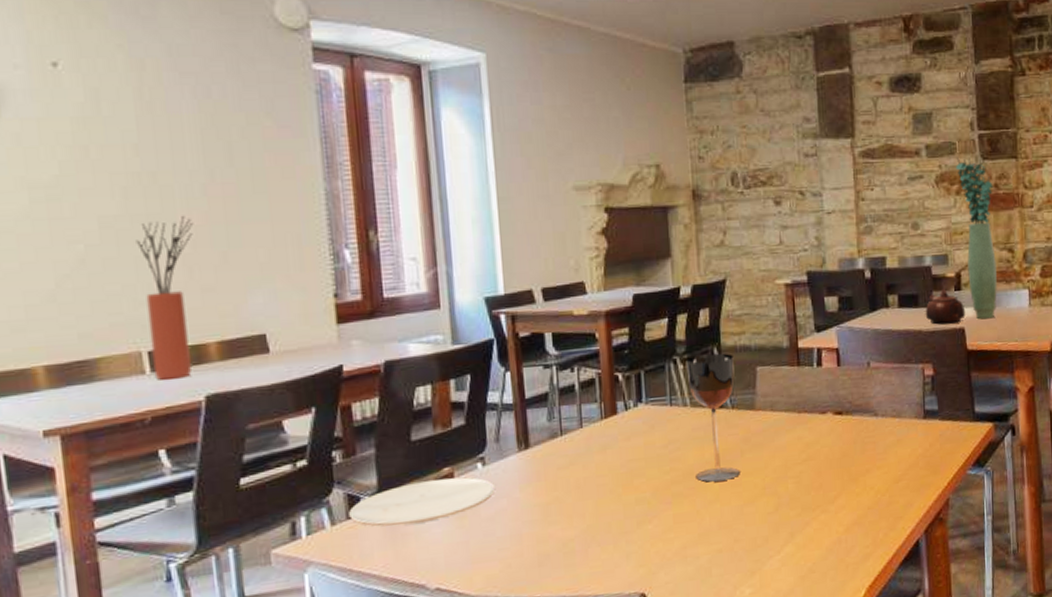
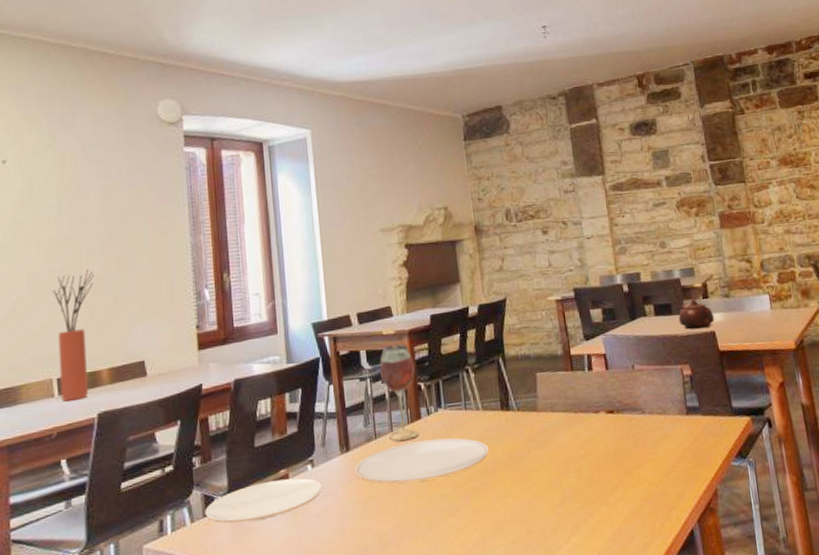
plate: none [535,436,696,486] -> present [355,438,489,484]
wineglass: none [568,327,613,439] -> present [380,344,418,441]
wineglass: present [686,353,740,482] -> none [476,362,528,478]
vase: present [955,157,997,320] -> none [692,184,742,323]

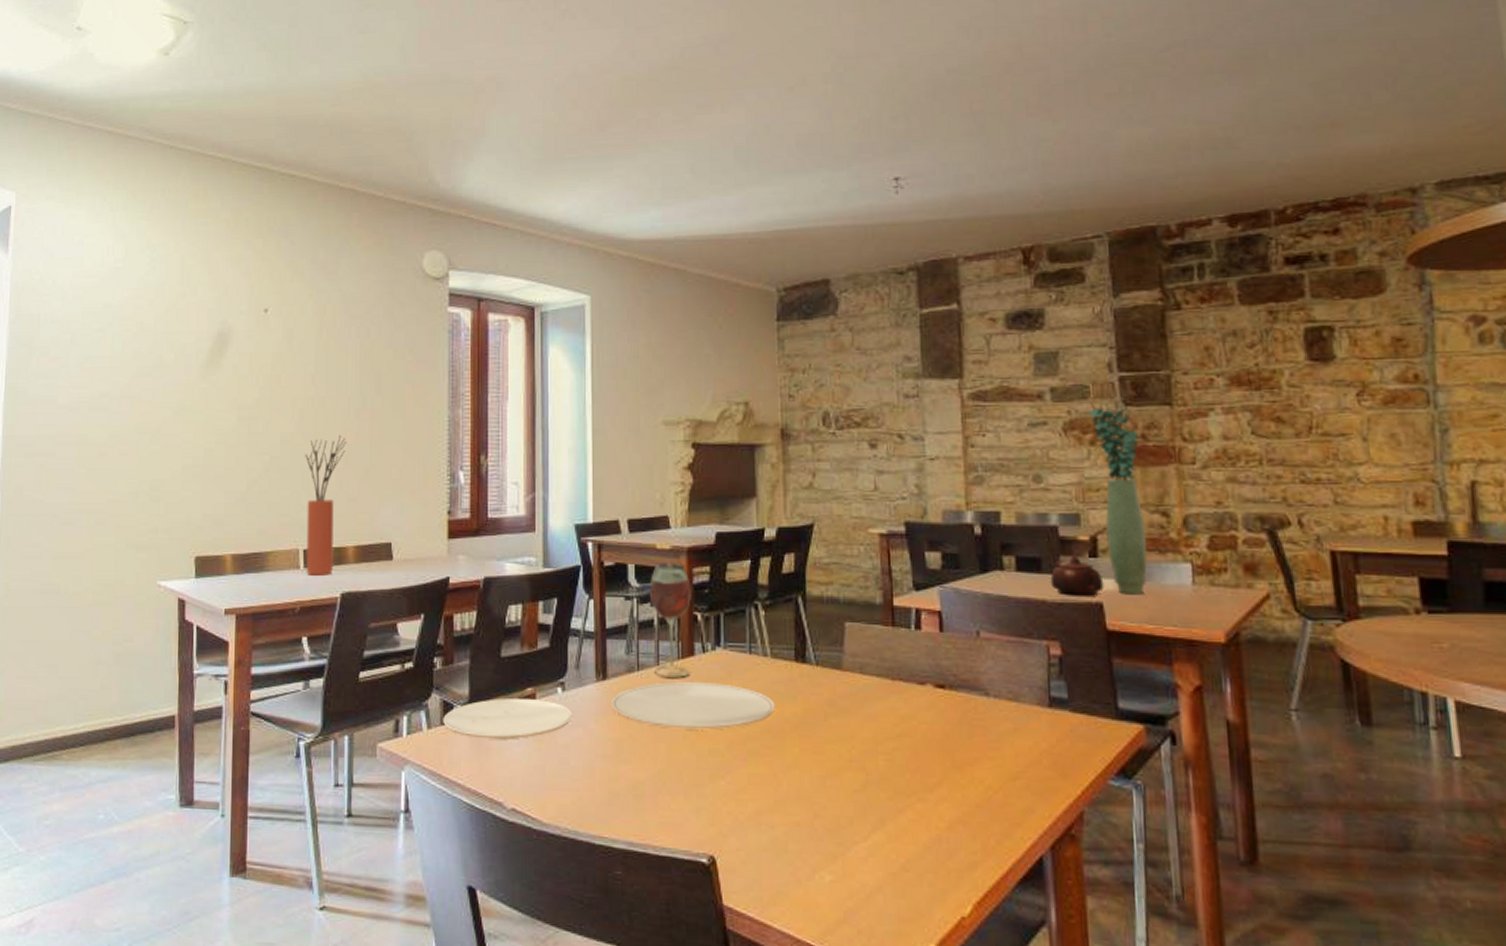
vase: none [692,184,742,323] -> present [1088,402,1147,595]

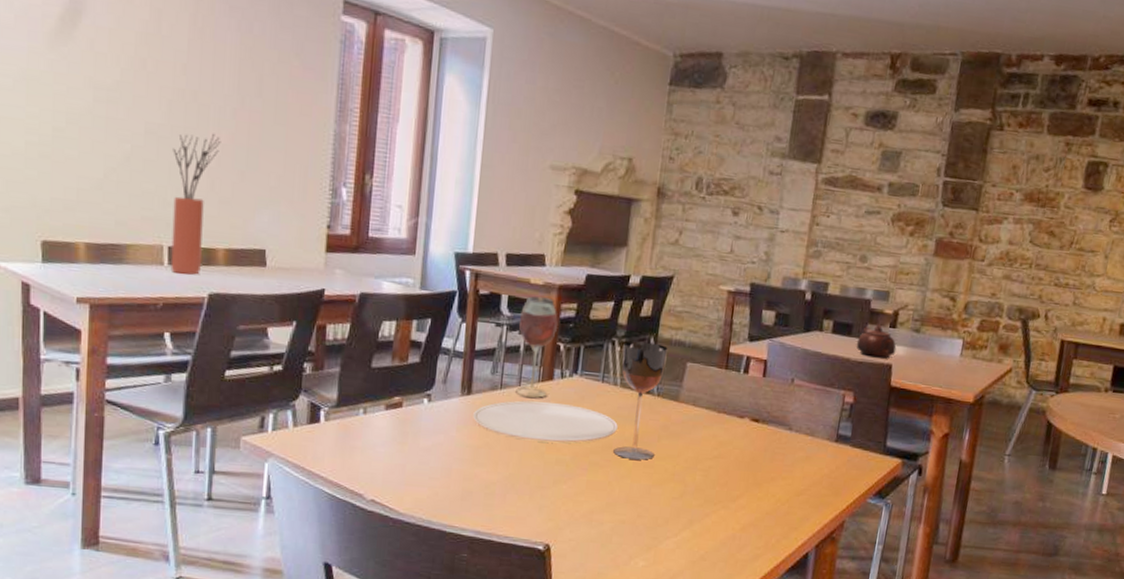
plate: present [443,698,573,740] -> none [309,404,437,441]
wineglass: none [768,602,823,745] -> present [613,341,668,460]
vase: present [1088,402,1147,595] -> none [904,199,949,361]

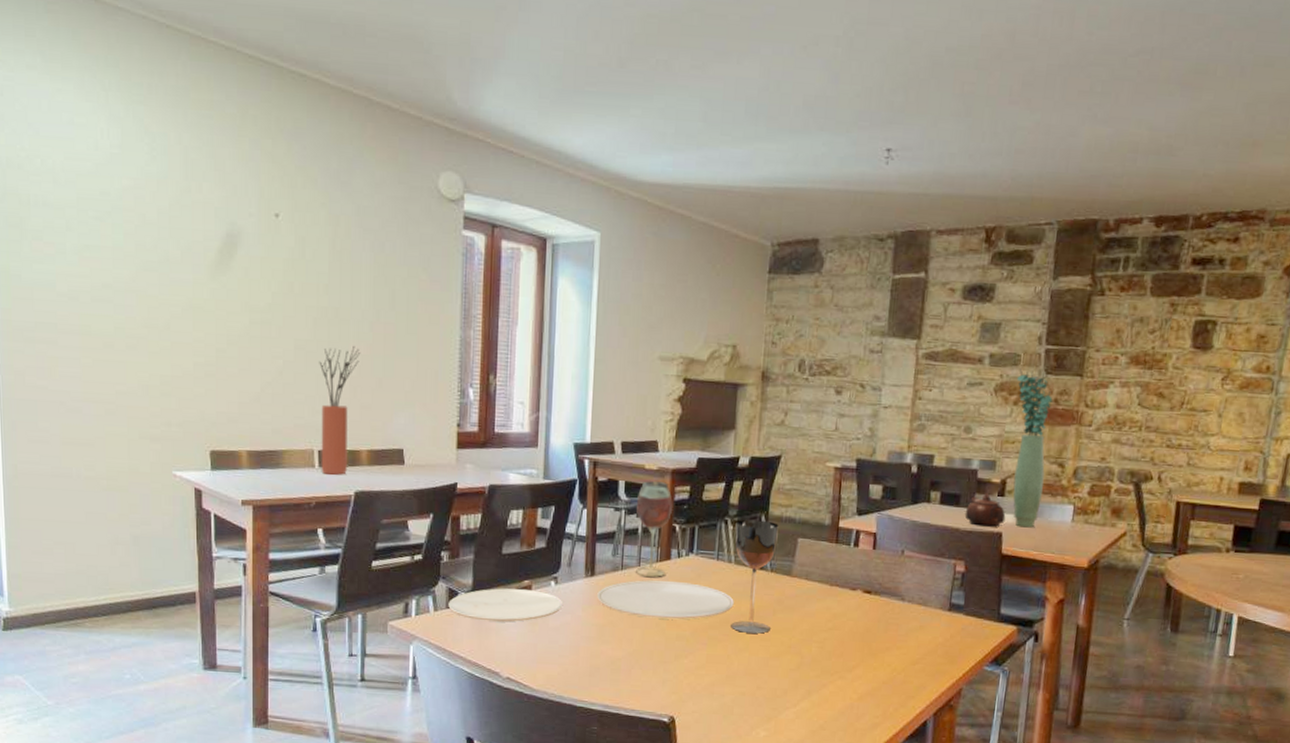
plate: none [309,404,437,441] -> present [448,588,564,623]
vase: none [904,199,949,361] -> present [1013,368,1053,528]

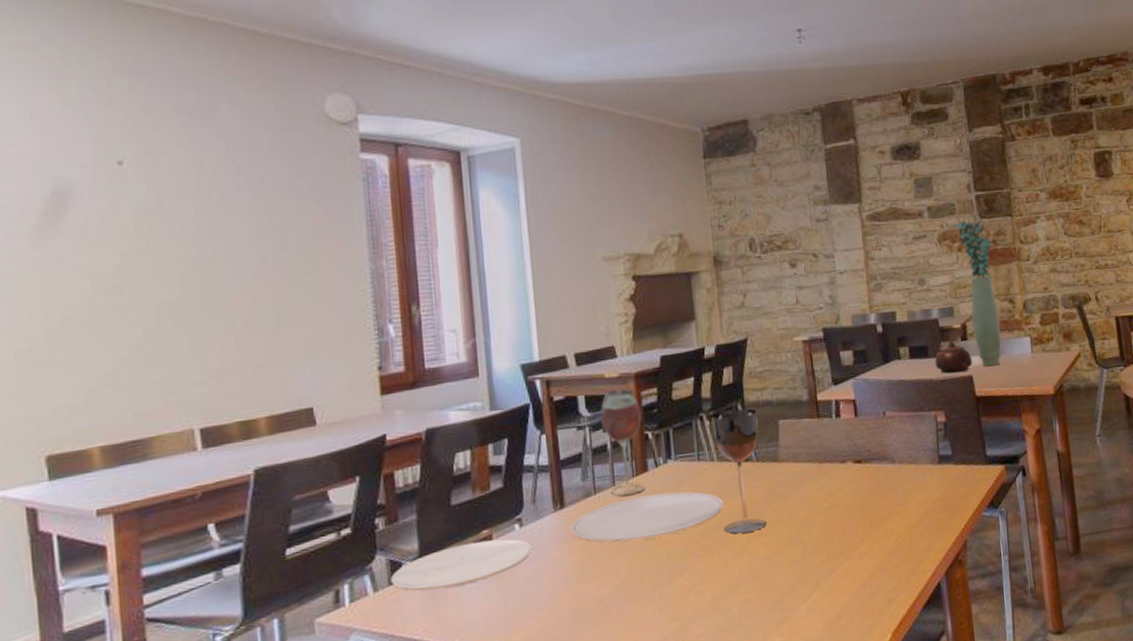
vase: present [319,345,361,475] -> none [191,298,247,456]

